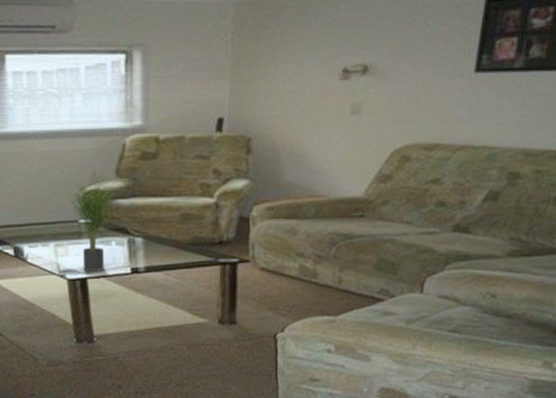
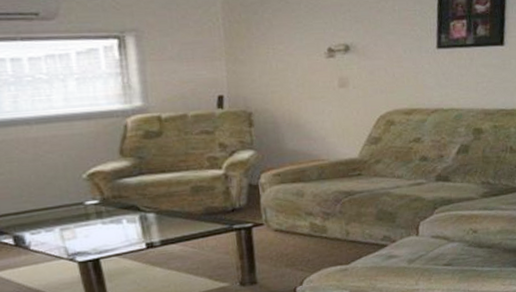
potted plant: present [67,171,117,271] -> none [69,152,125,252]

